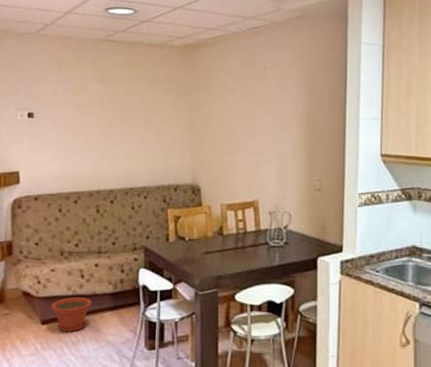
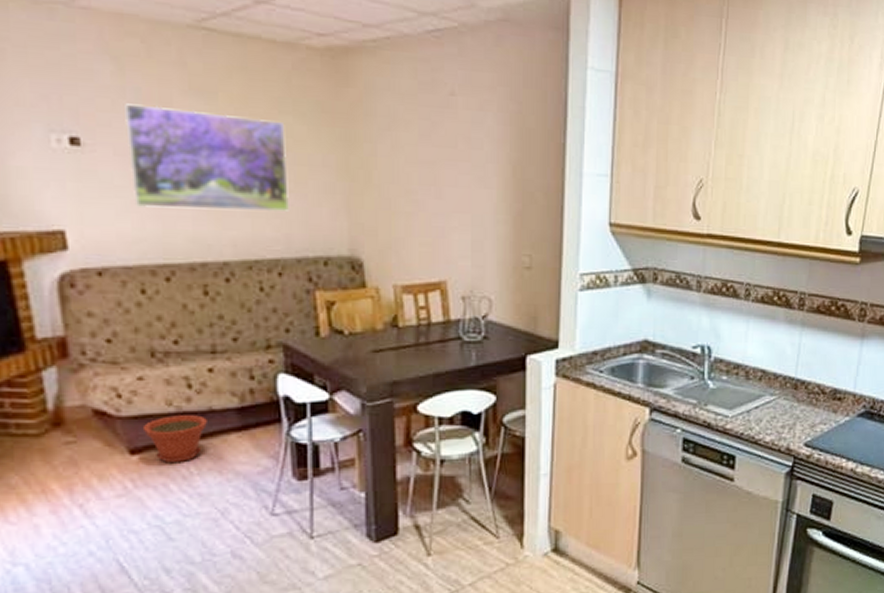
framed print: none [59,90,155,156] -> present [123,103,290,212]

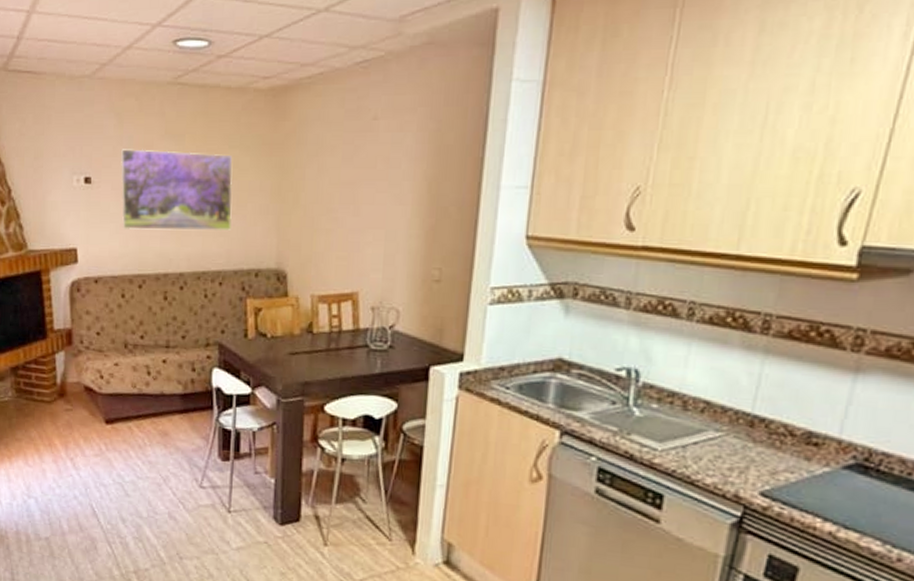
plant pot: present [144,415,207,464] -> none [116,396,159,435]

